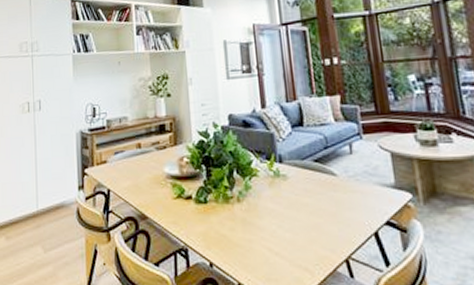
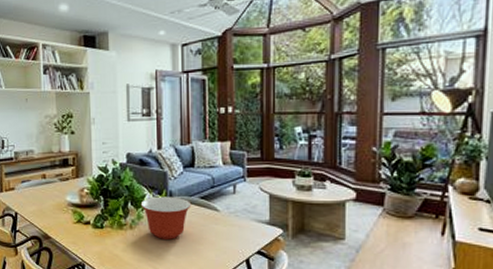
mixing bowl: none [247,161,305,213] -> present [140,196,192,240]

